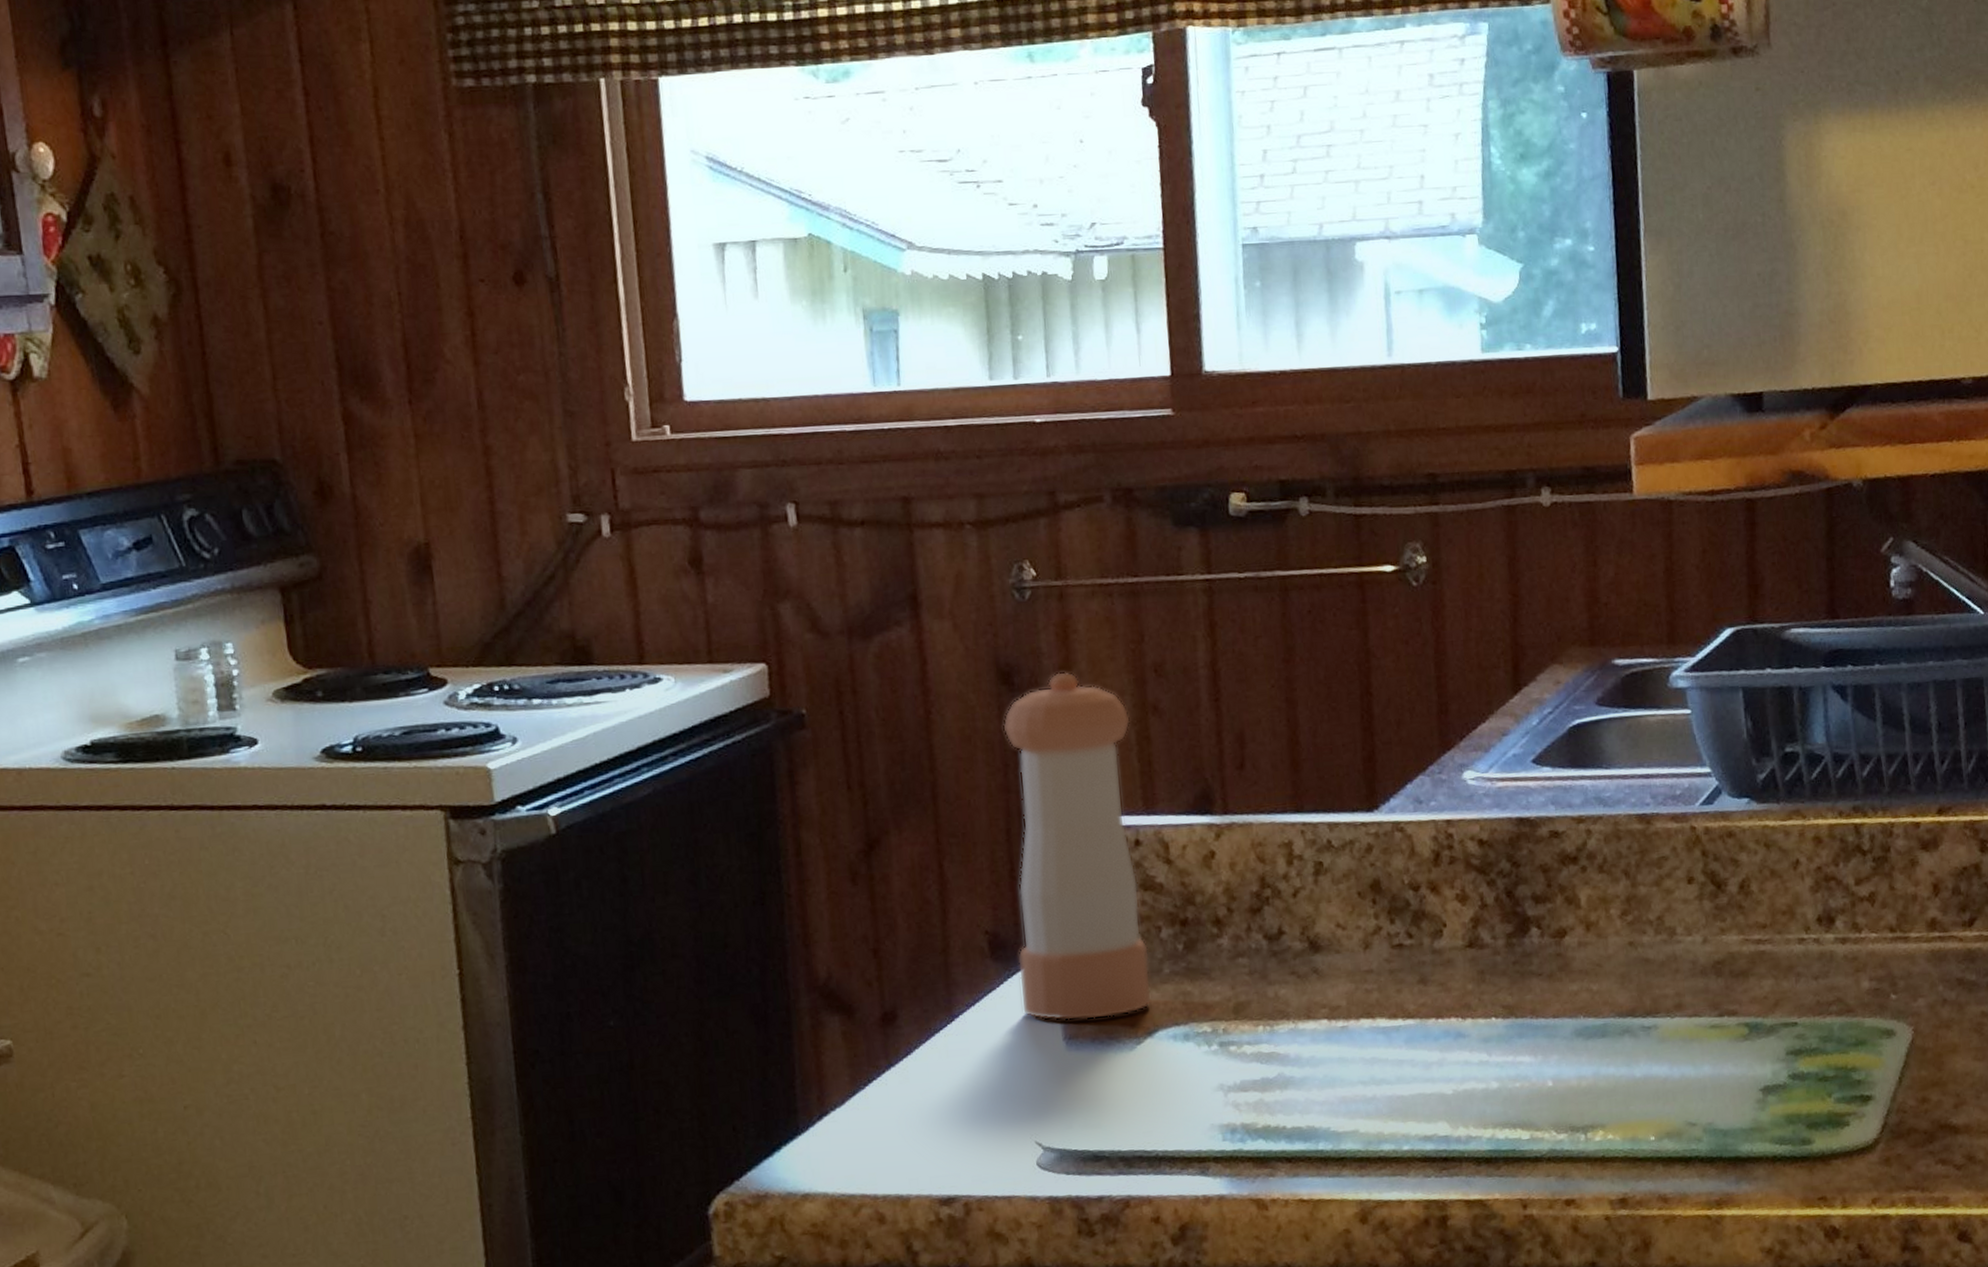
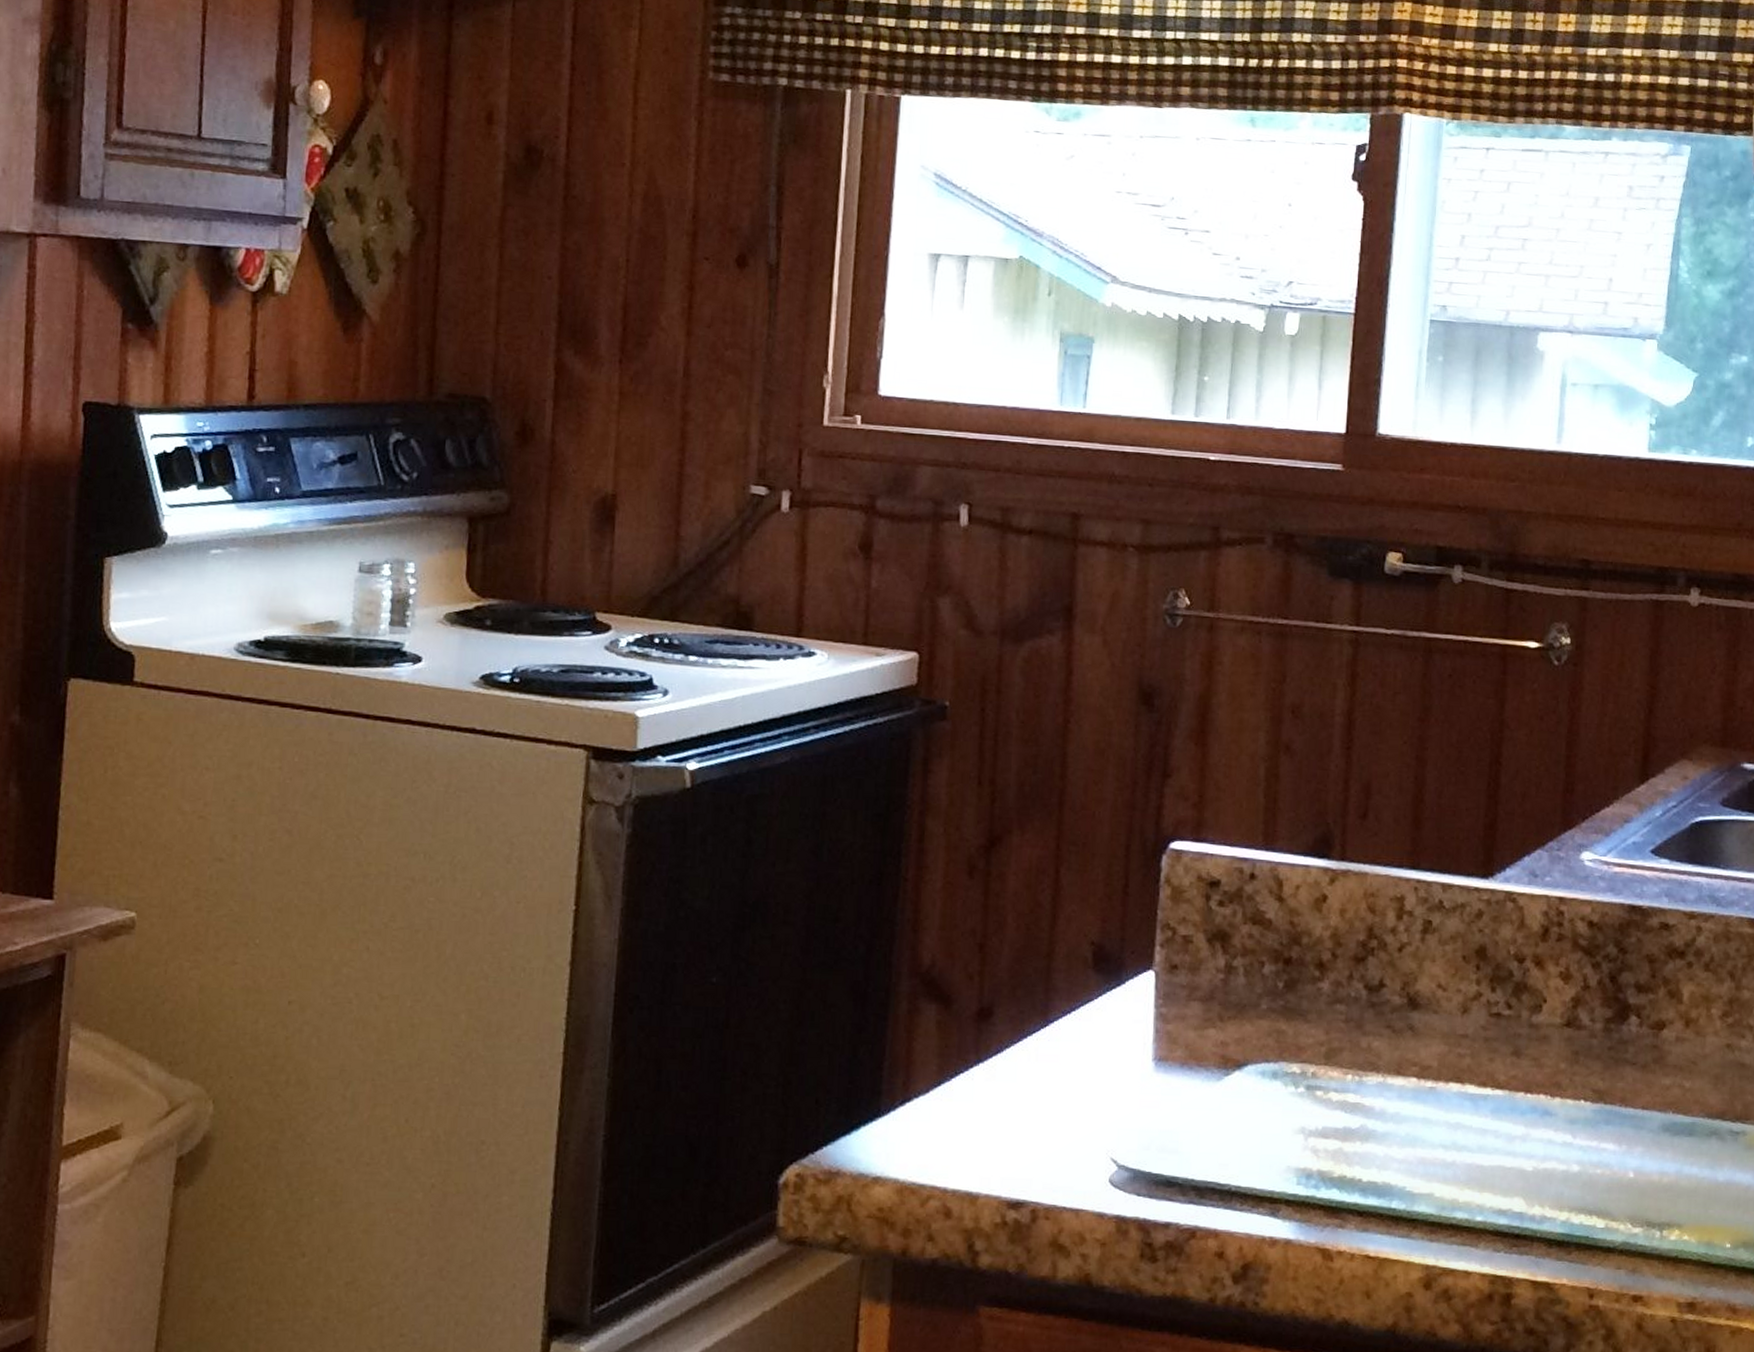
pepper shaker: present [1003,672,1152,1021] -> none [1116,700,1262,1045]

